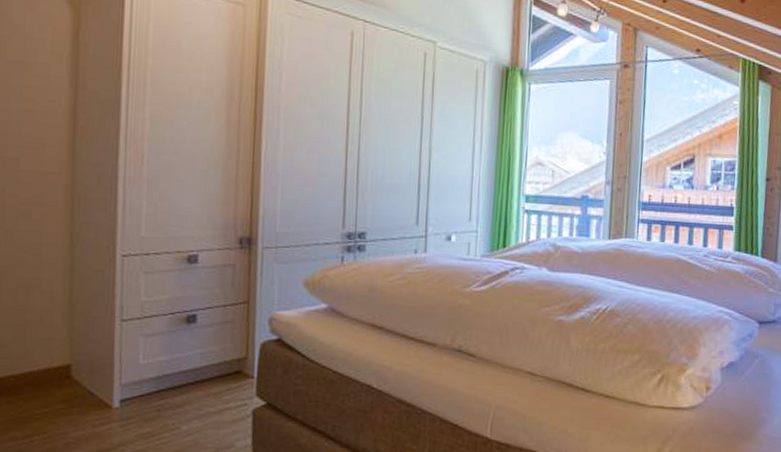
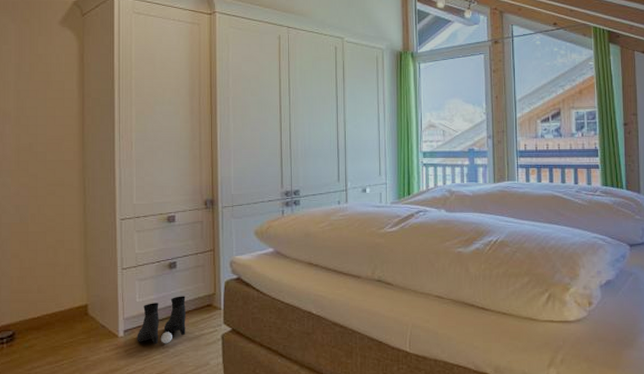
boots: none [137,358,207,419] -> present [137,296,186,344]

